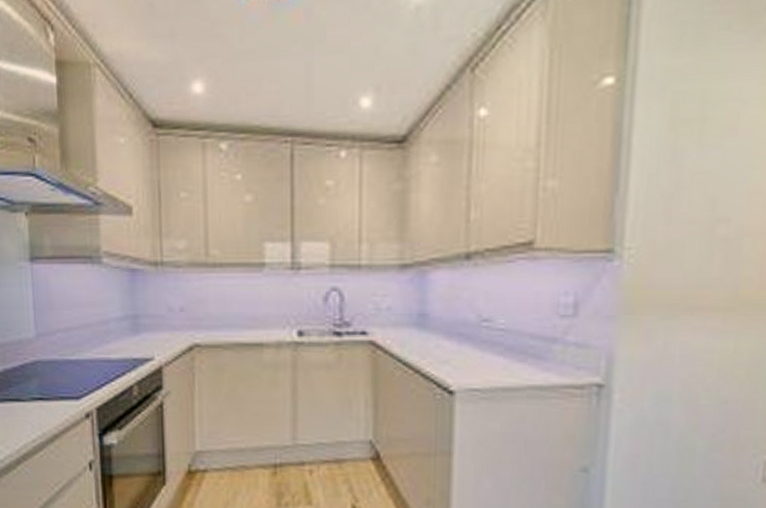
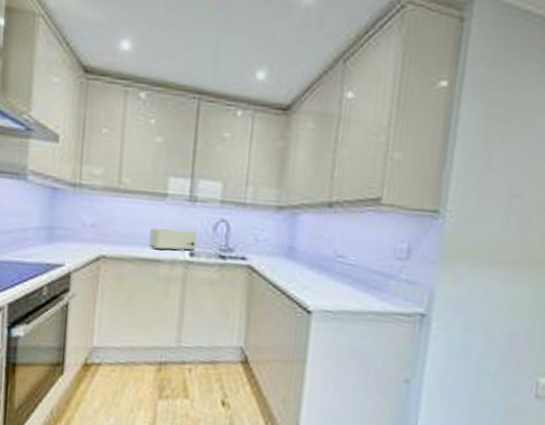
toaster: none [248,304,304,332] -> present [149,227,197,251]

